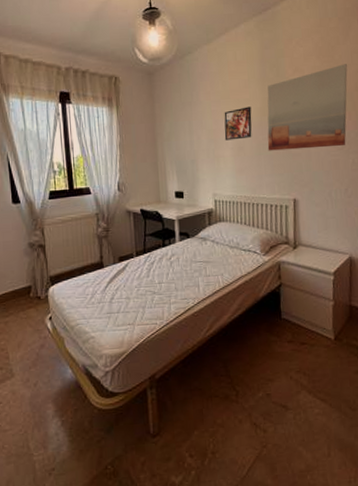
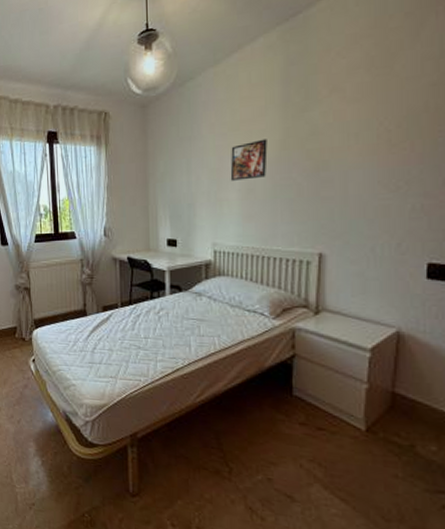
wall art: present [267,64,348,151] -> none [286,76,413,194]

